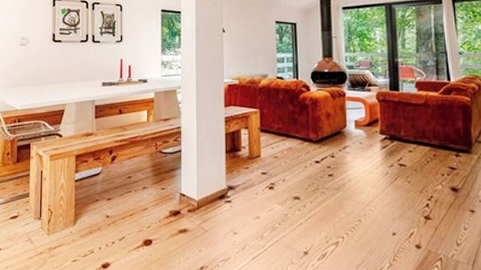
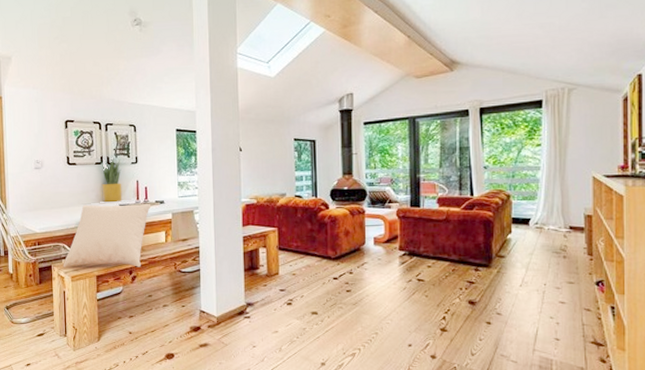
cushion: none [42,81,134,147] -> present [63,203,151,268]
planter: none [85,36,106,80] -> present [100,158,123,203]

